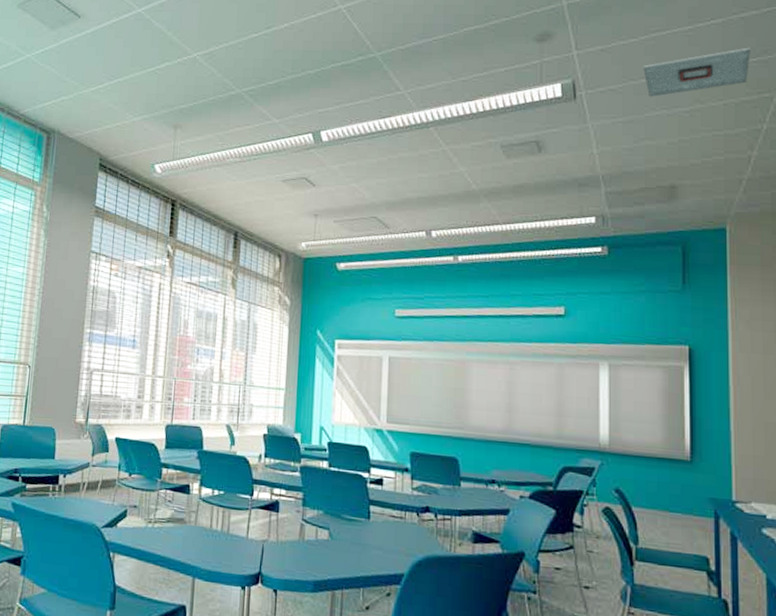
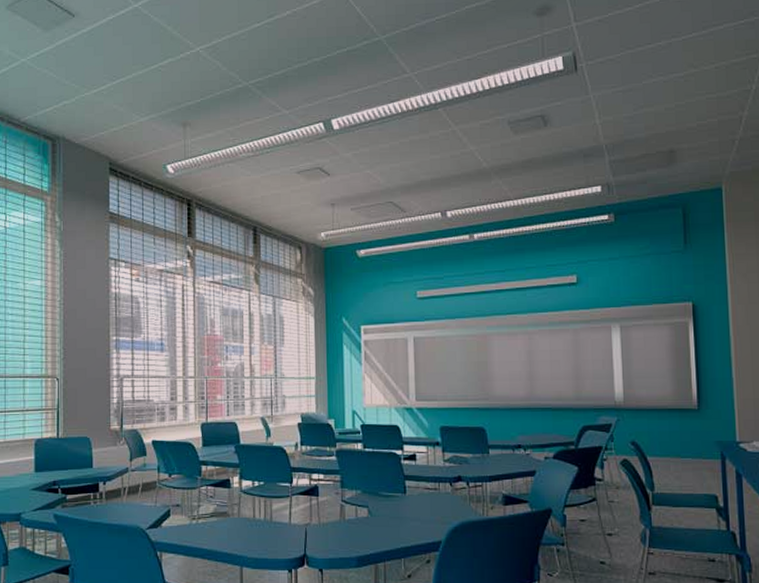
ceiling vent: present [643,47,751,97] -> none [639,10,739,64]

